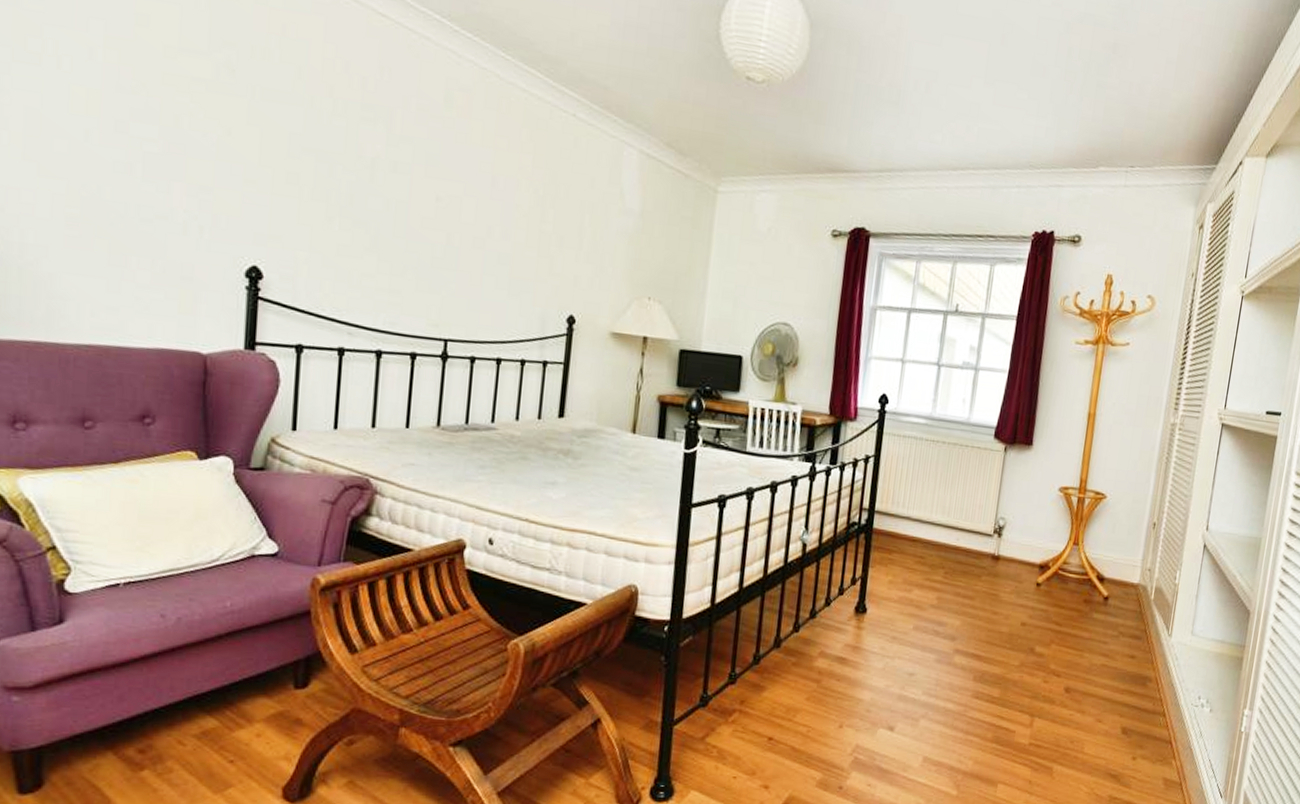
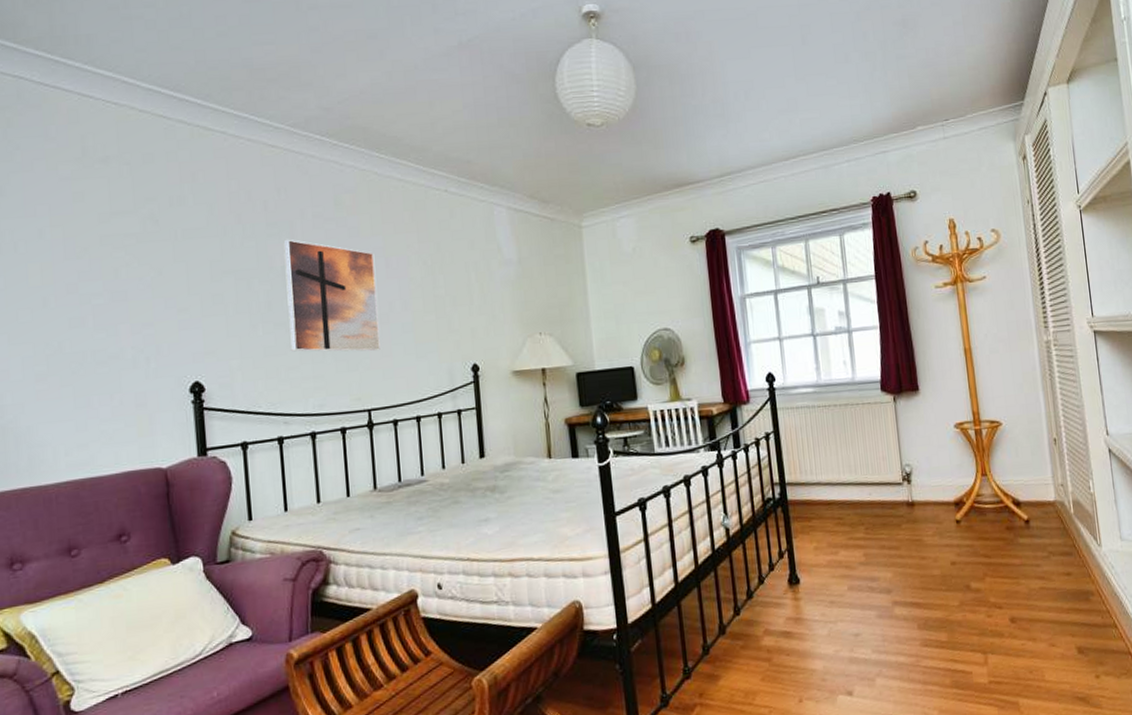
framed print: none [369,127,480,278] -> present [283,239,380,352]

